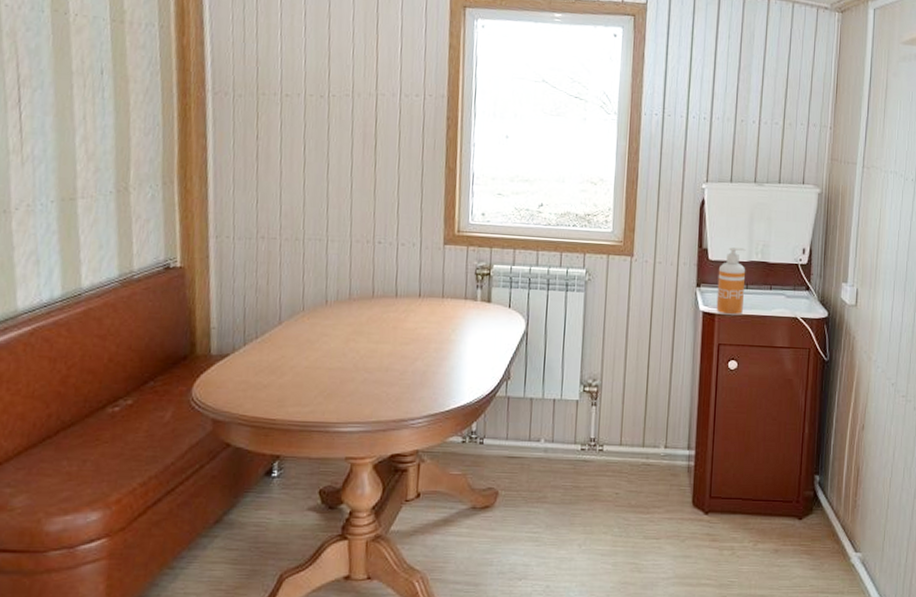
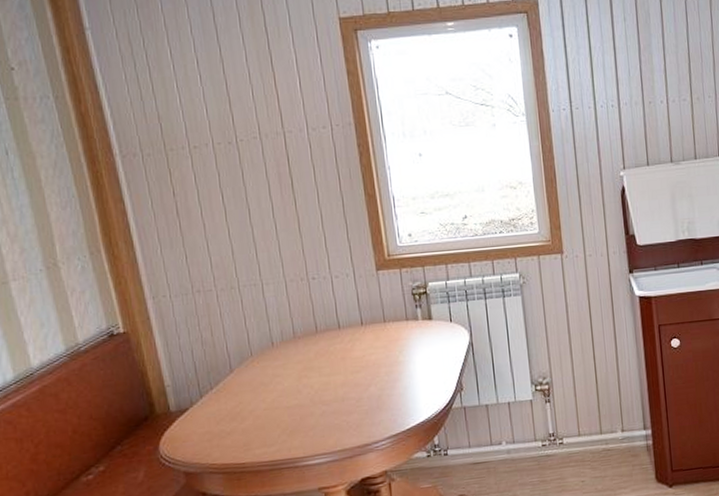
soap dispenser: present [716,247,746,316] -> none [648,229,678,297]

